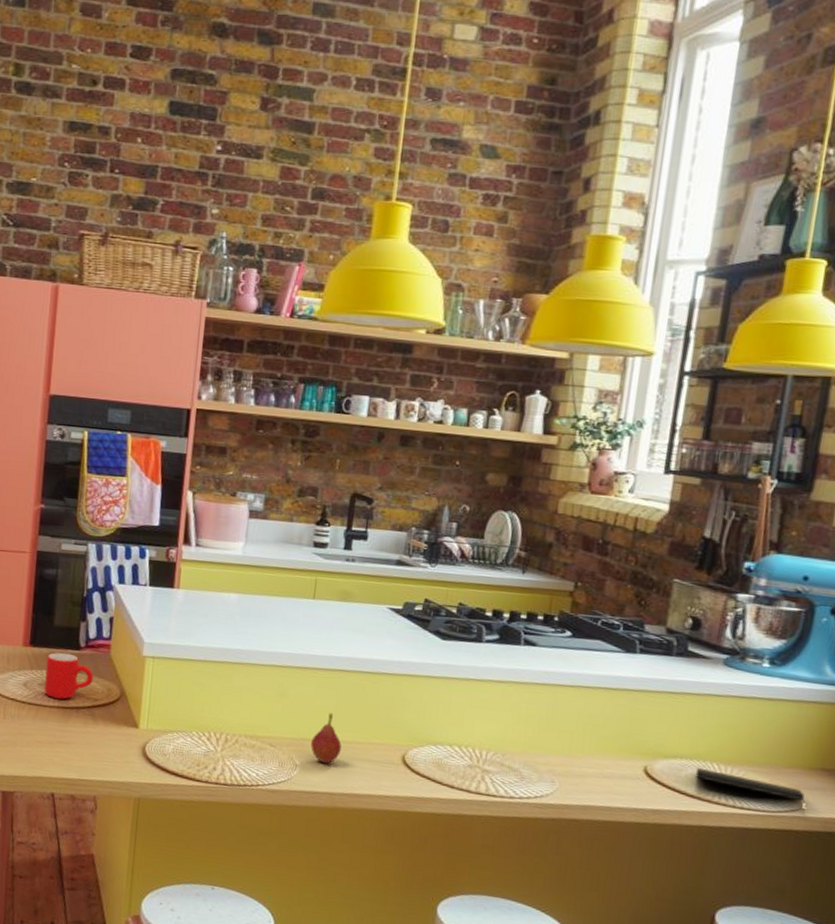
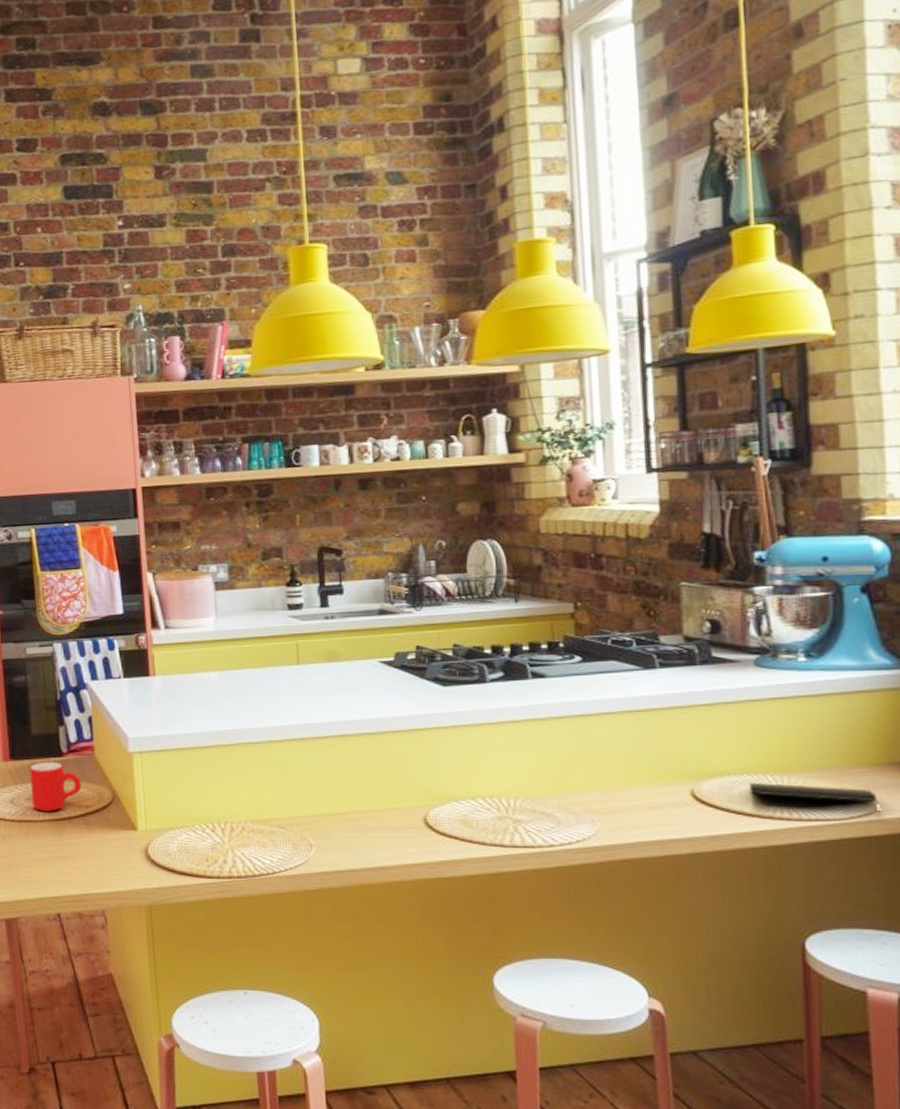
fruit: present [310,712,342,764] -> none [323,782,357,839]

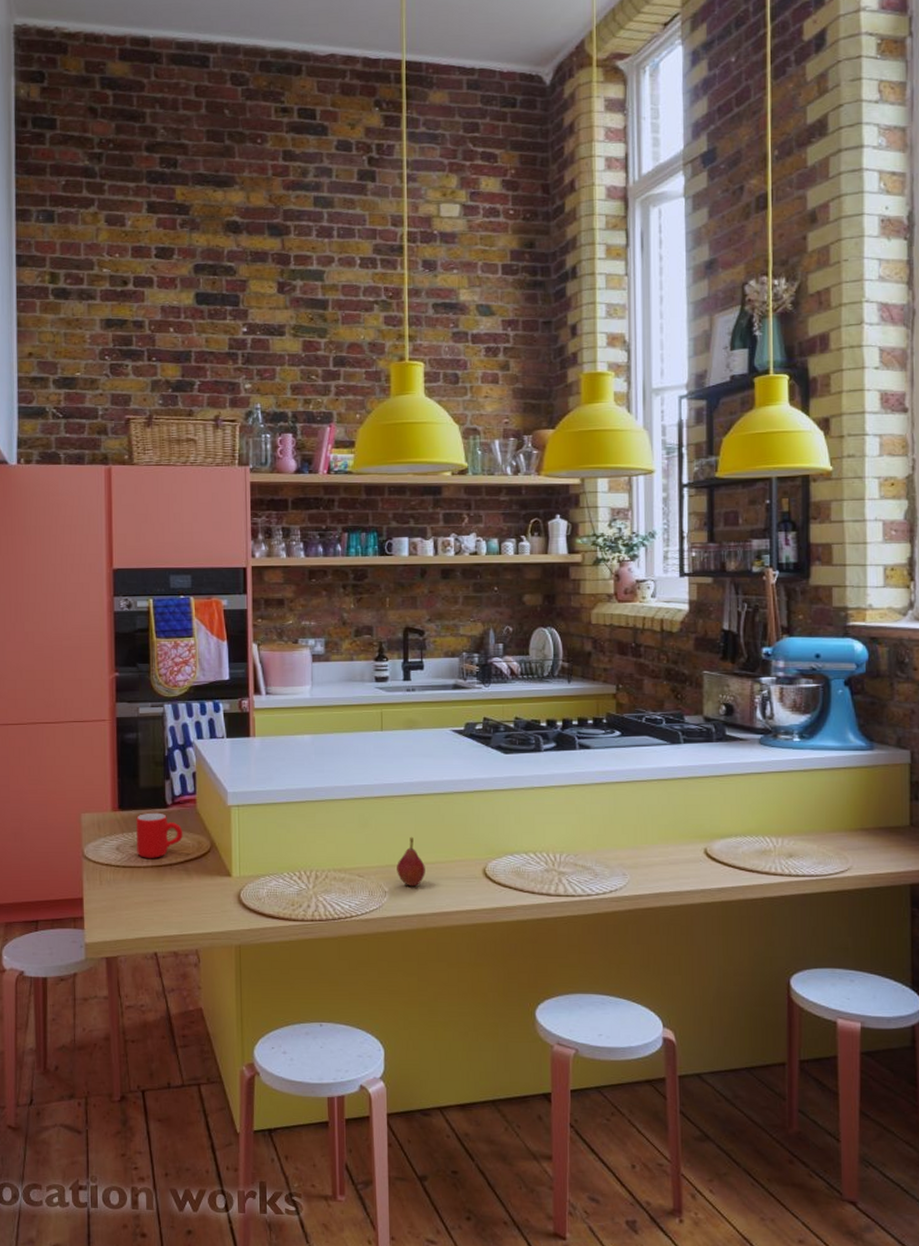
fruit: none [323,782,357,839] -> present [397,836,425,887]
notepad: present [749,782,881,816] -> none [751,842,853,873]

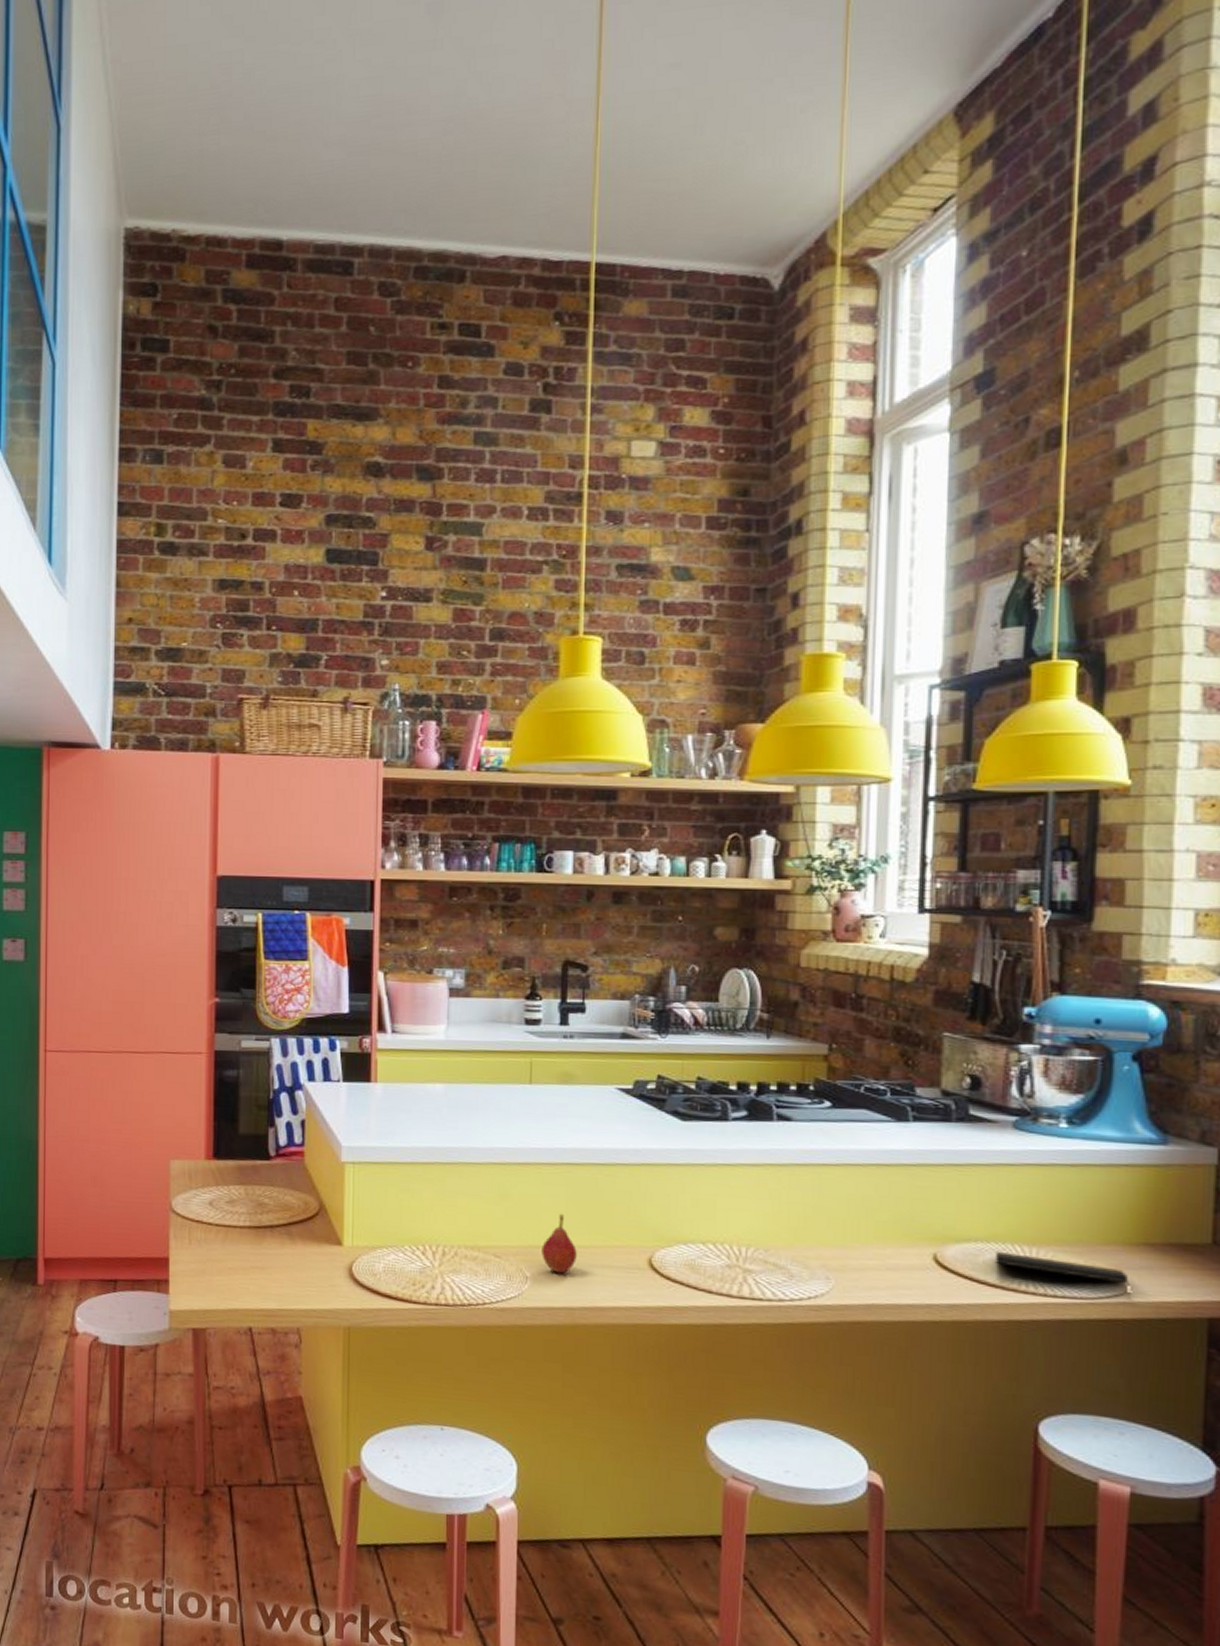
mug: present [136,812,183,858] -> none [233,1164,287,1218]
notepad: none [751,842,853,873] -> present [995,1251,1131,1299]

